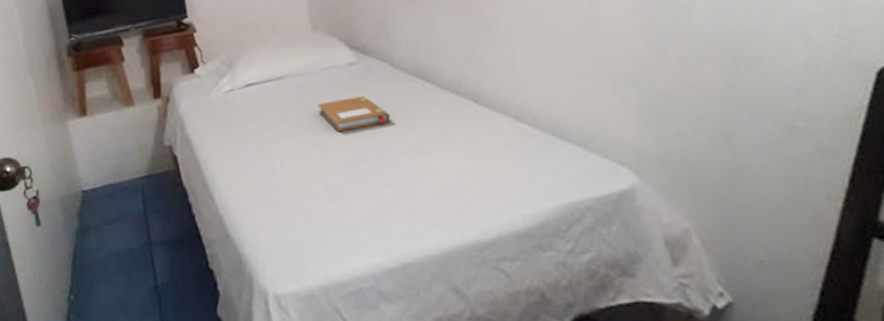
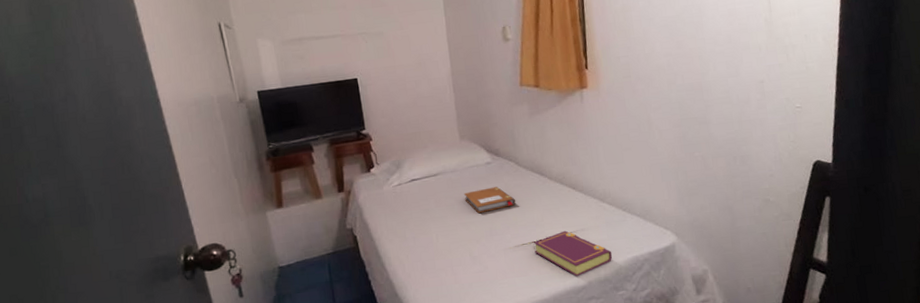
book: none [416,160,535,227] -> present [533,230,612,277]

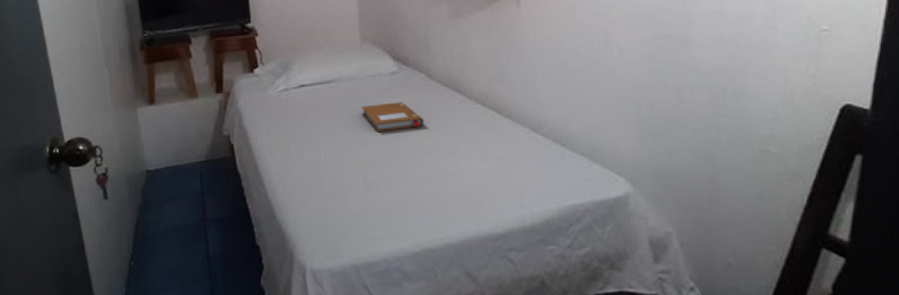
book: present [533,230,612,277] -> none [442,163,543,221]

